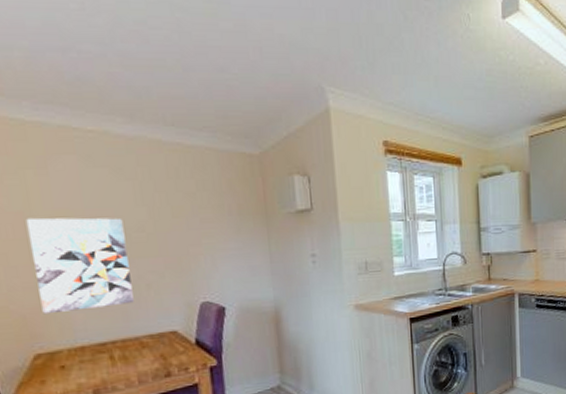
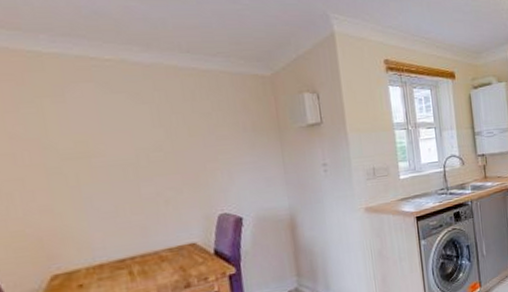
wall art: present [25,217,134,315] -> none [42,139,153,236]

